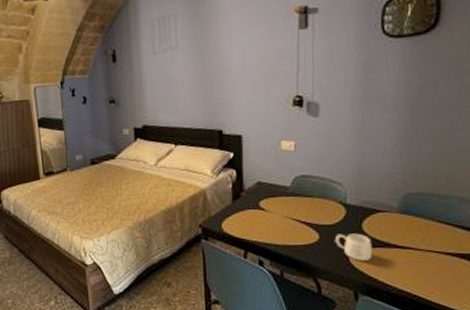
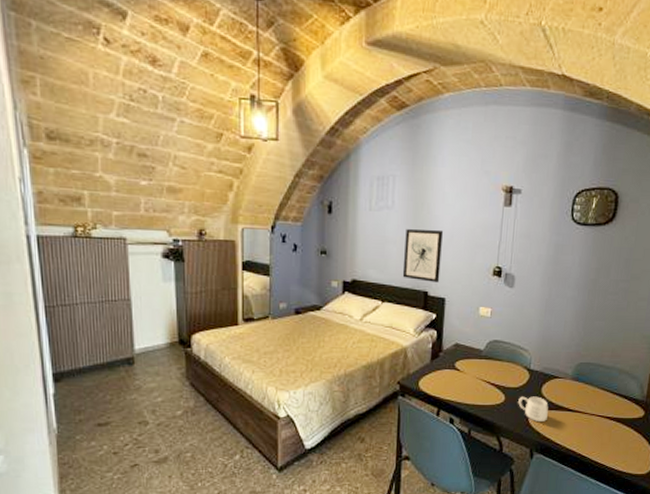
wall art: none [193,64,234,121] -> present [402,229,443,284]

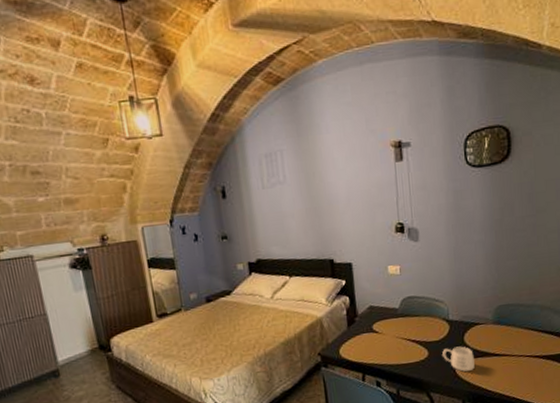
wall art: present [402,229,443,284] -> none [301,195,343,250]

